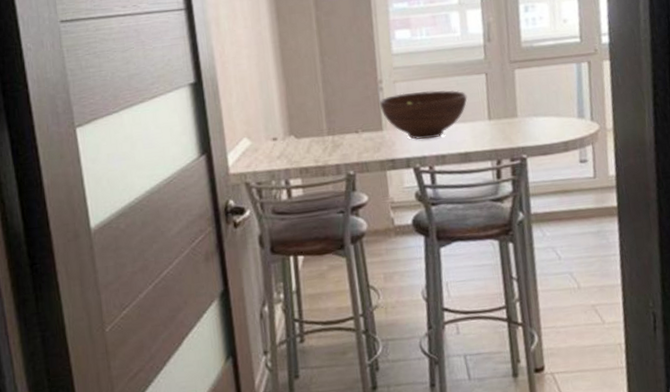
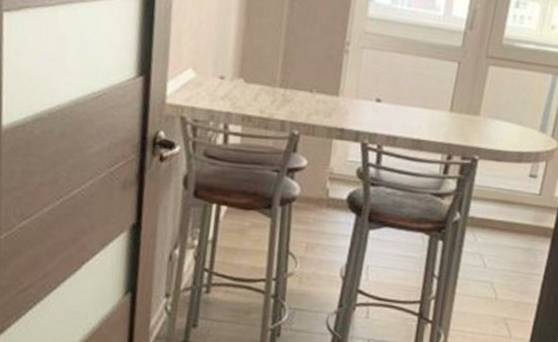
fruit bowl: present [380,90,467,140] -> none [341,61,434,117]

